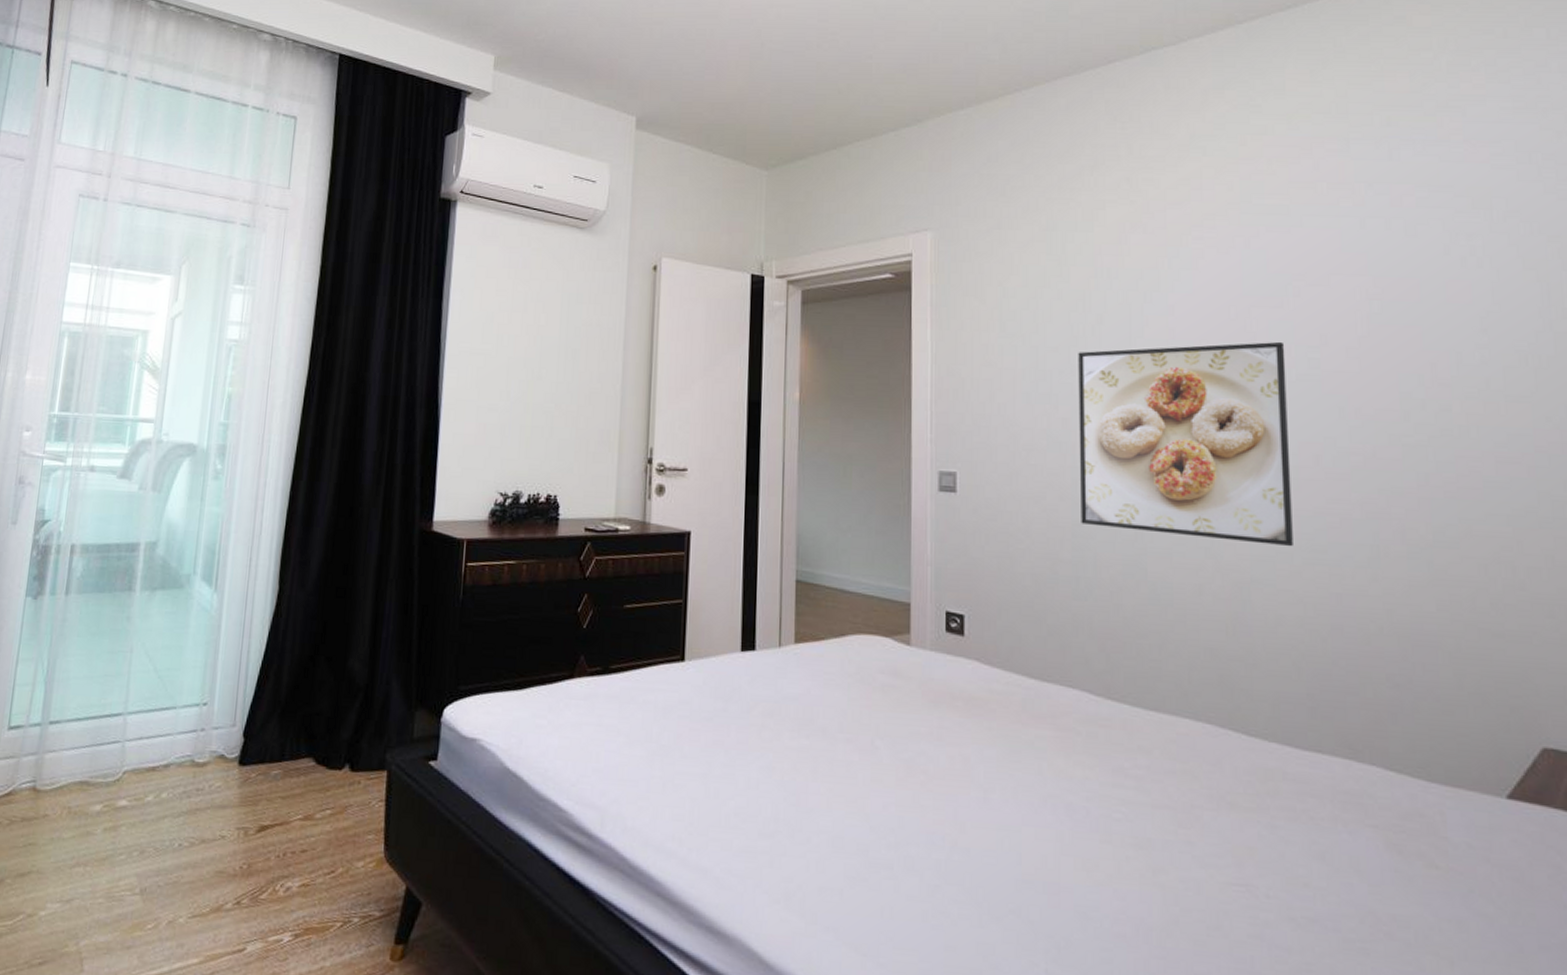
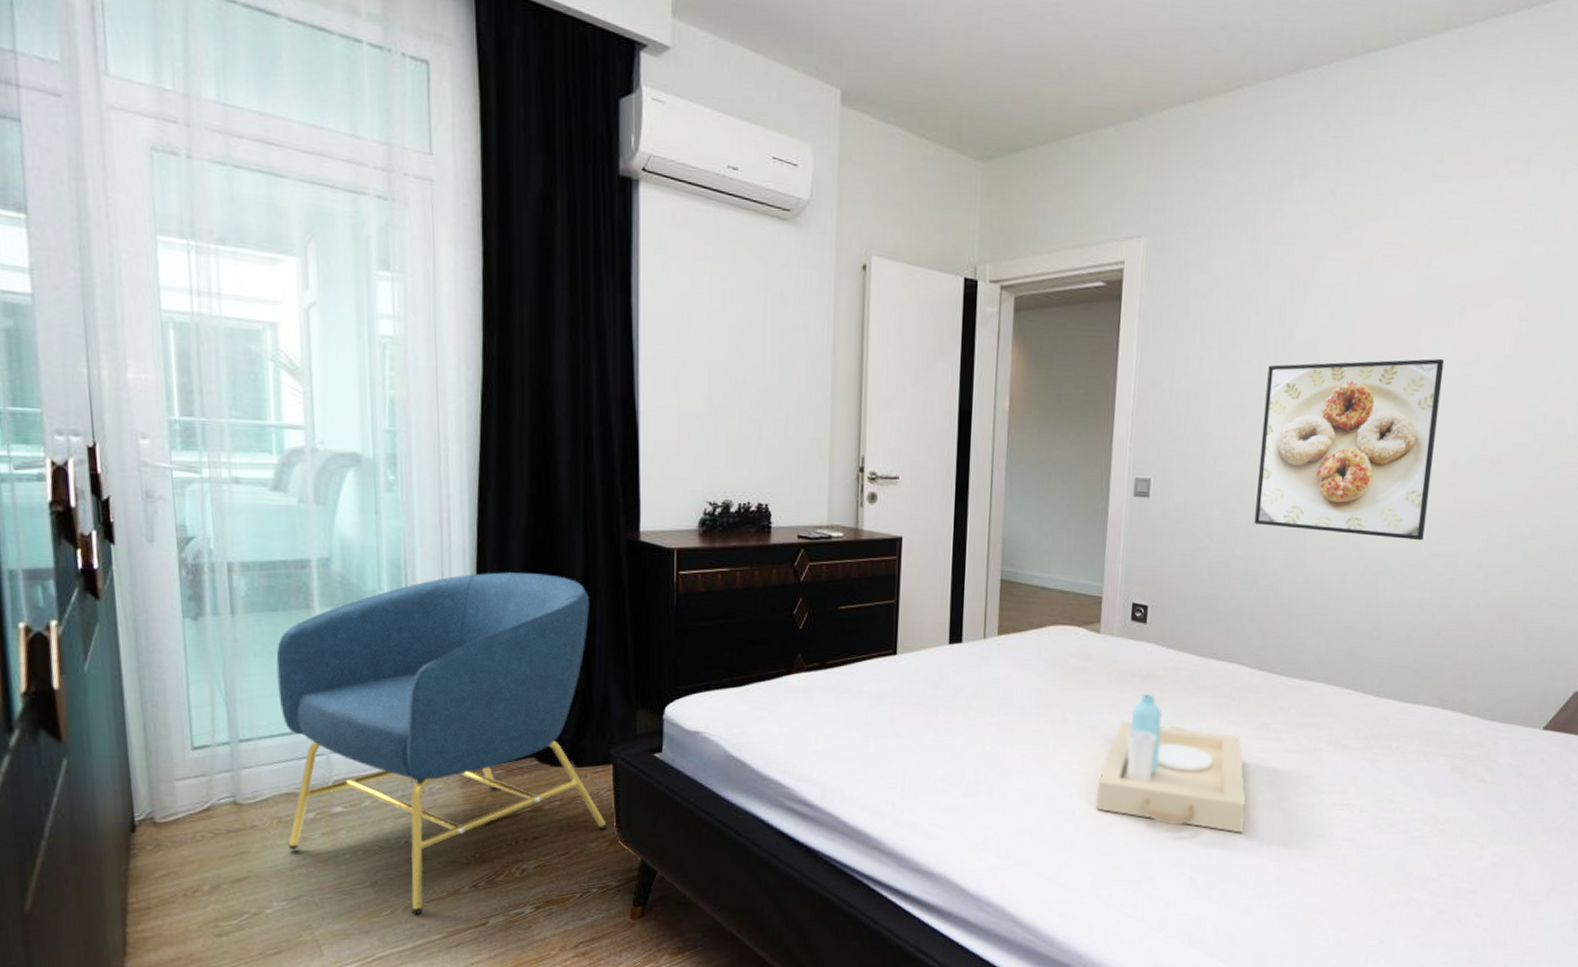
armchair: none [72,559,380,932] -> present [276,572,607,915]
serving tray: none [918,722,1111,914] -> present [1095,694,1246,833]

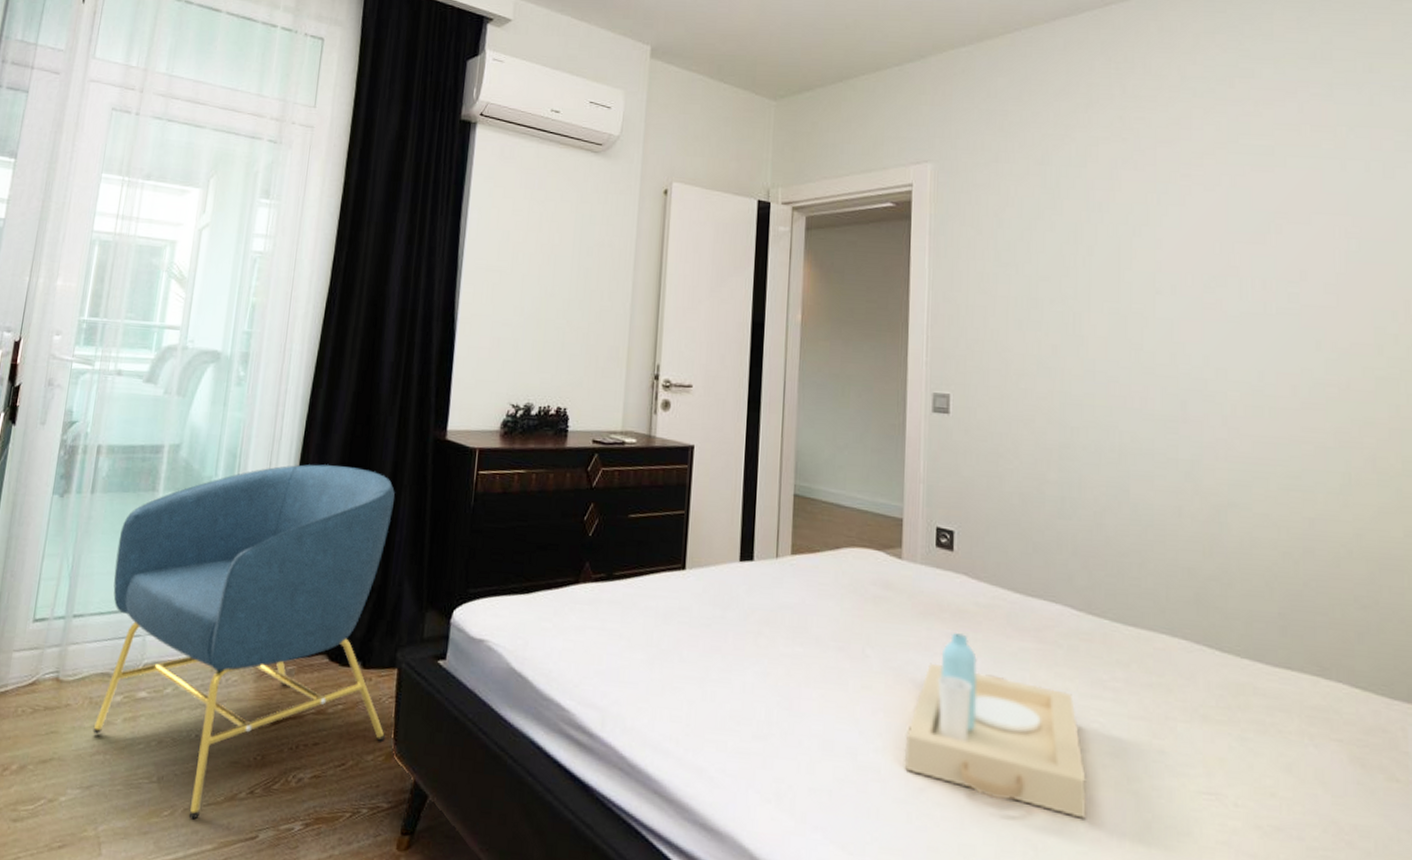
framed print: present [1254,358,1445,541] -> none [1067,276,1269,473]

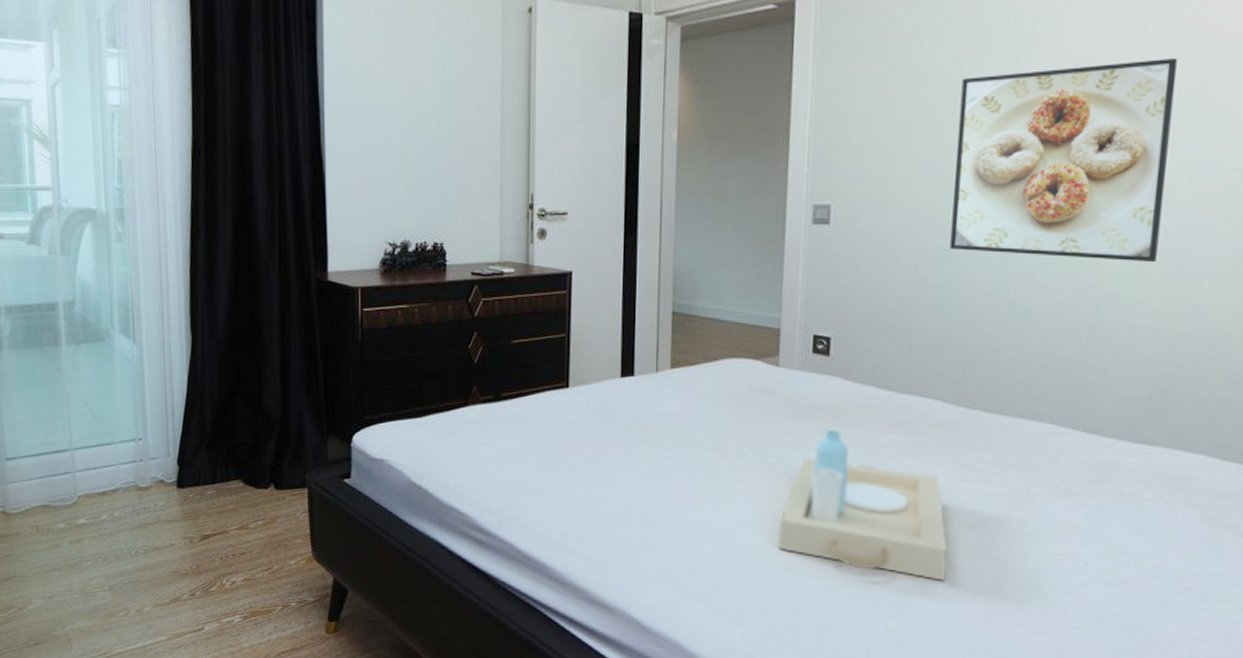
armchair: present [92,464,395,820] -> none [33,311,304,618]
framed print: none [1067,276,1269,473] -> present [950,57,1178,263]

